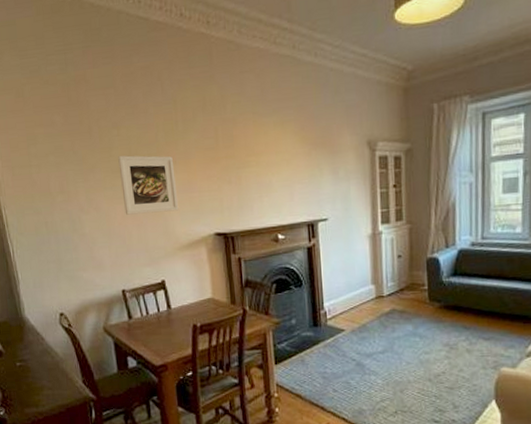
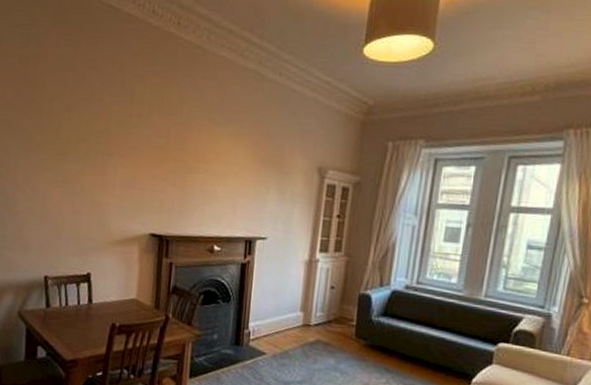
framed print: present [118,155,179,215] -> none [62,140,120,205]

